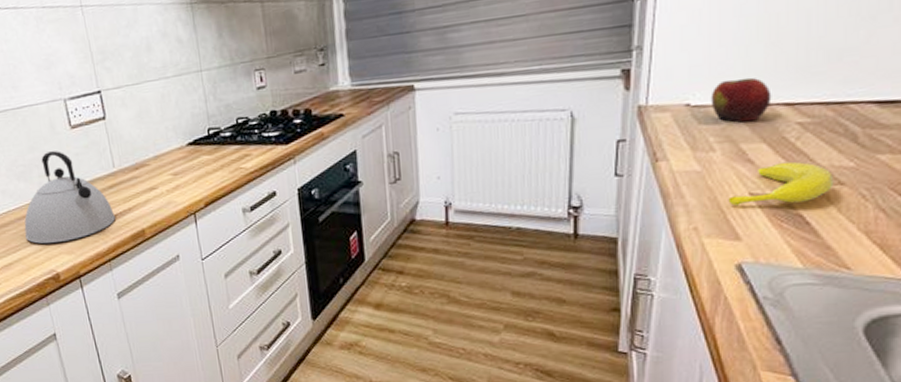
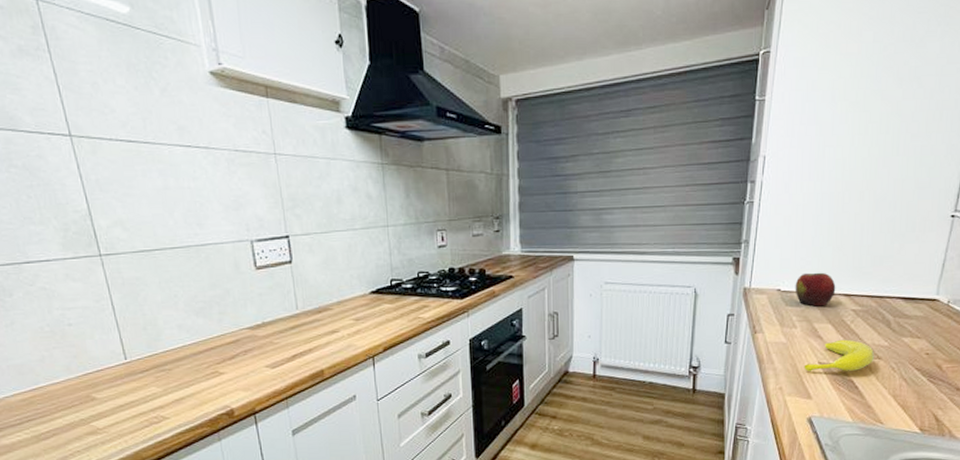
kettle: present [24,151,115,244] -> none [200,290,295,379]

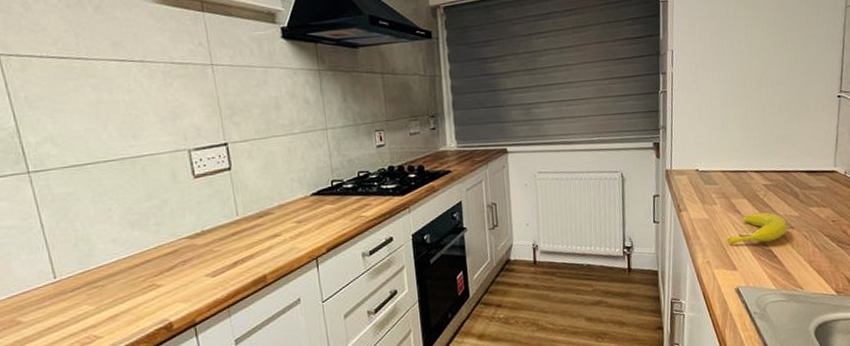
apple: present [795,272,836,307] -> none [711,152,747,184]

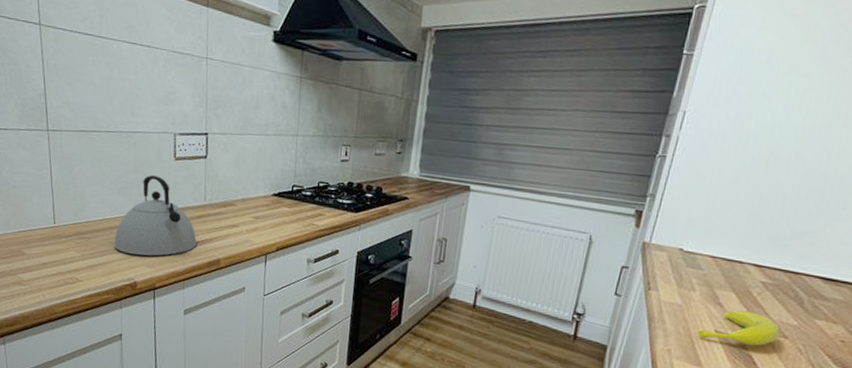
kettle: none [135,199,236,293] -> present [114,175,197,256]

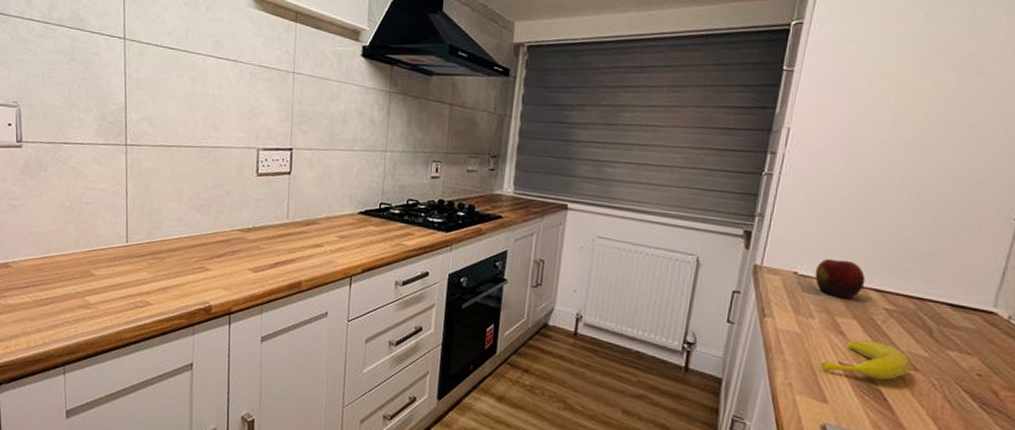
kettle: present [114,175,197,256] -> none [189,192,278,278]
apple: none [698,236,746,273] -> present [814,258,866,299]

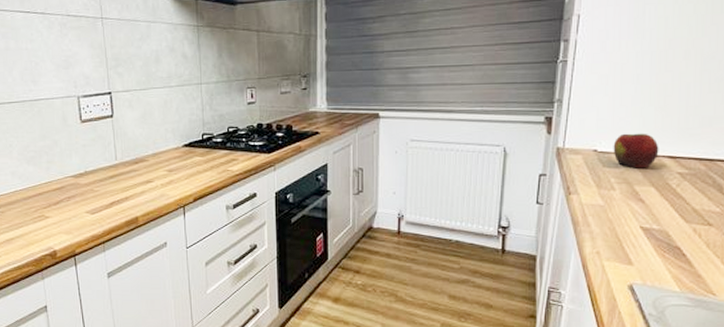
banana: present [820,340,911,380] -> none [624,203,705,237]

